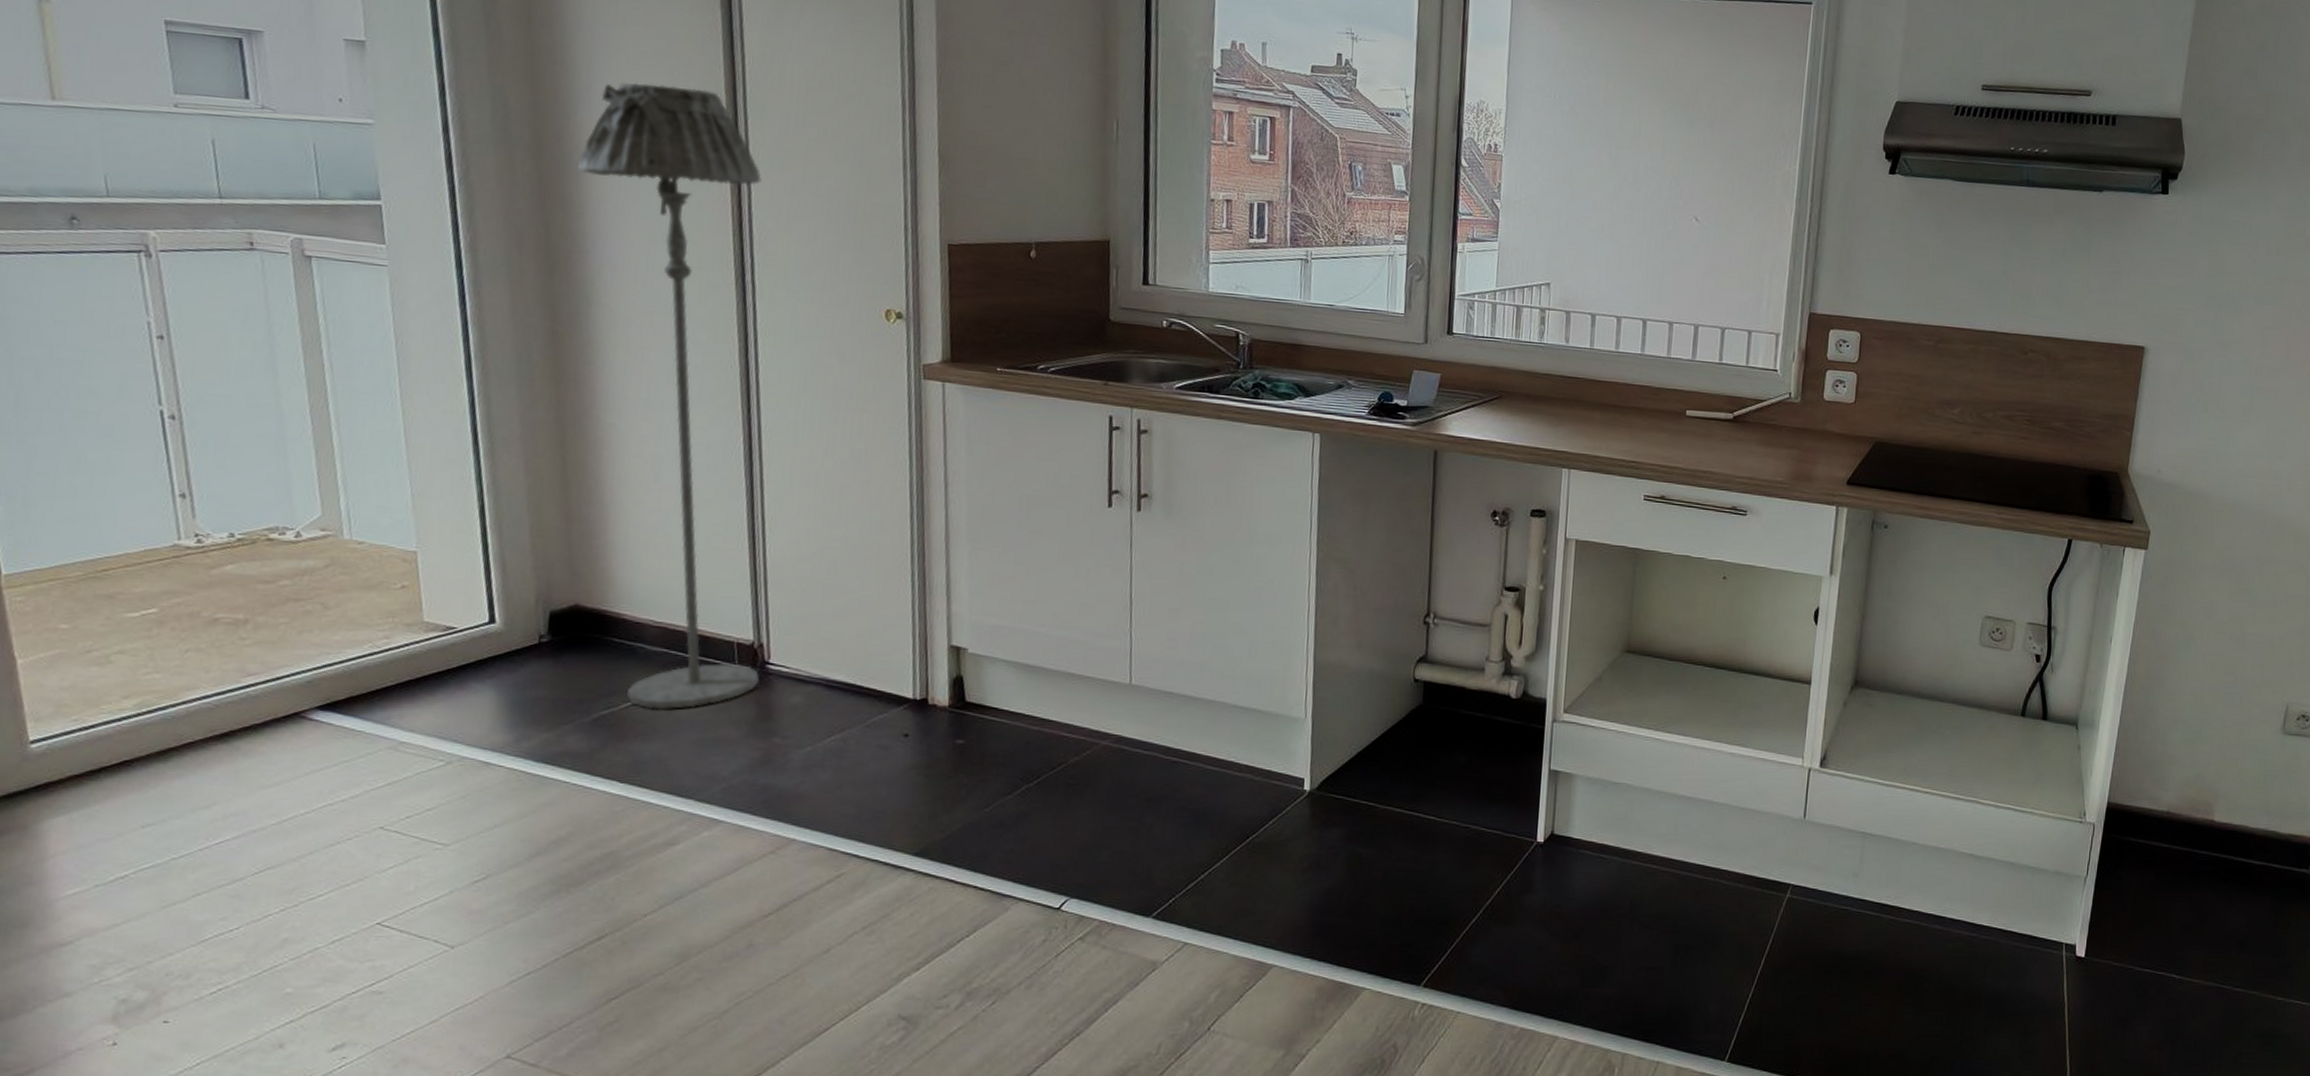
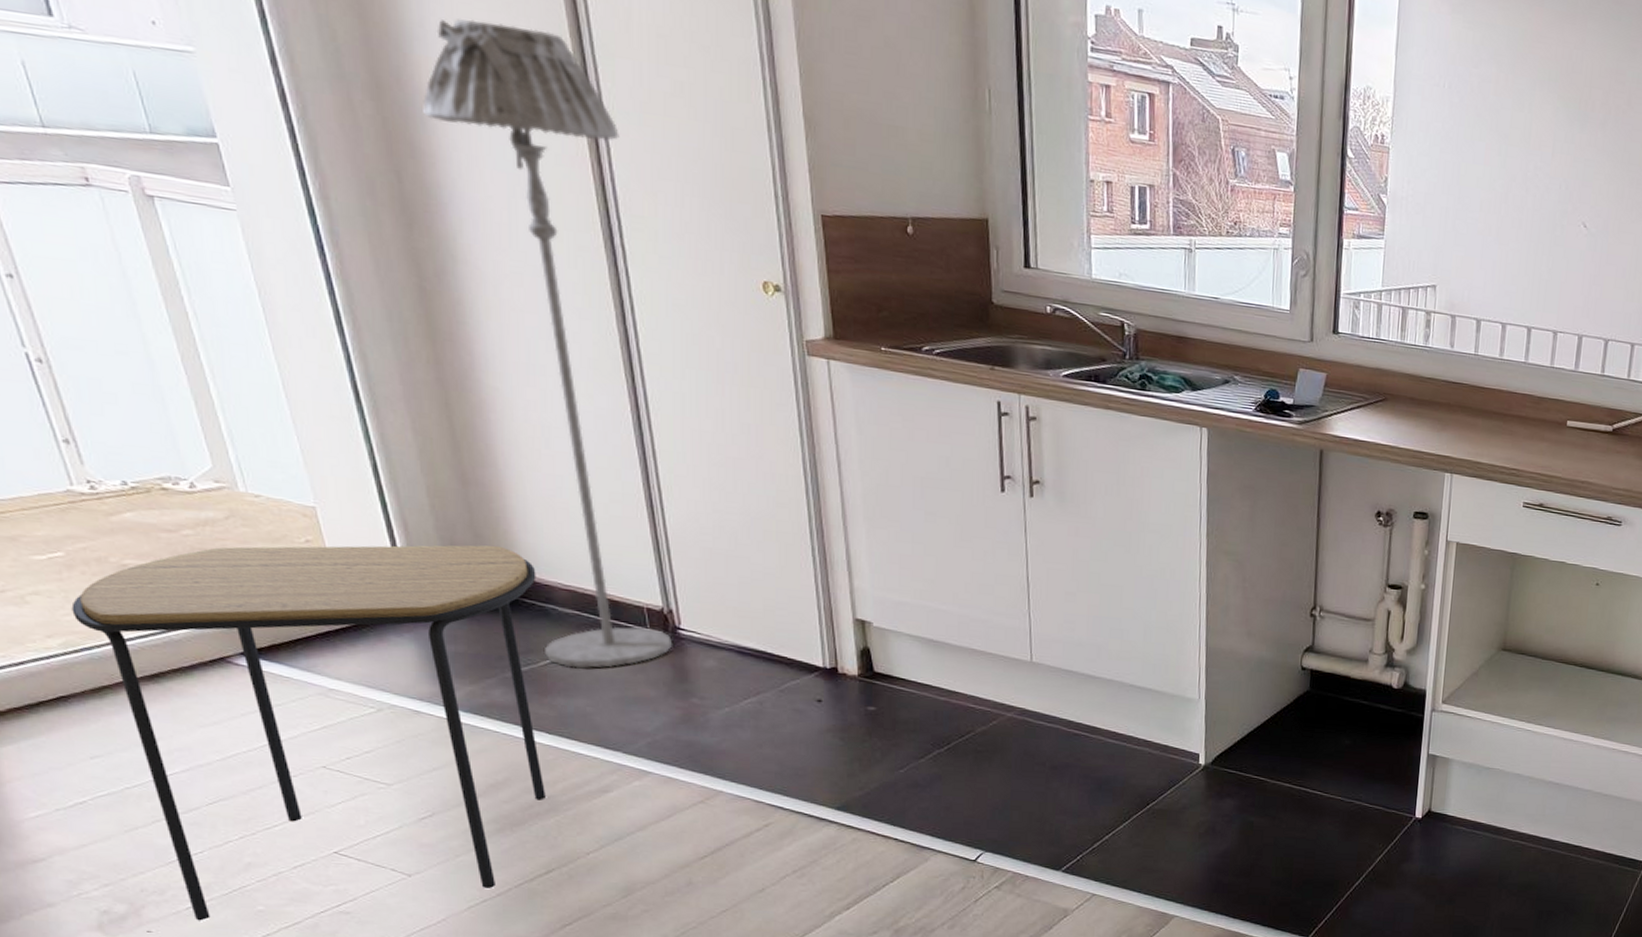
side table: none [154,583,629,1008] -> present [71,545,546,921]

